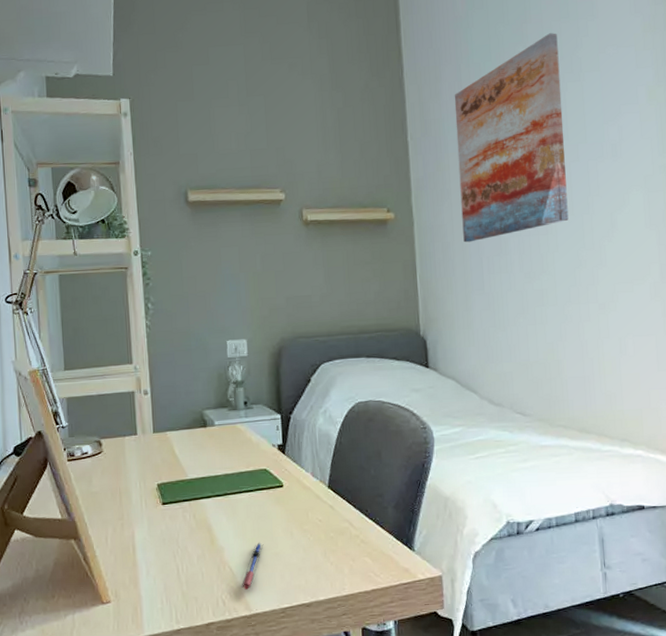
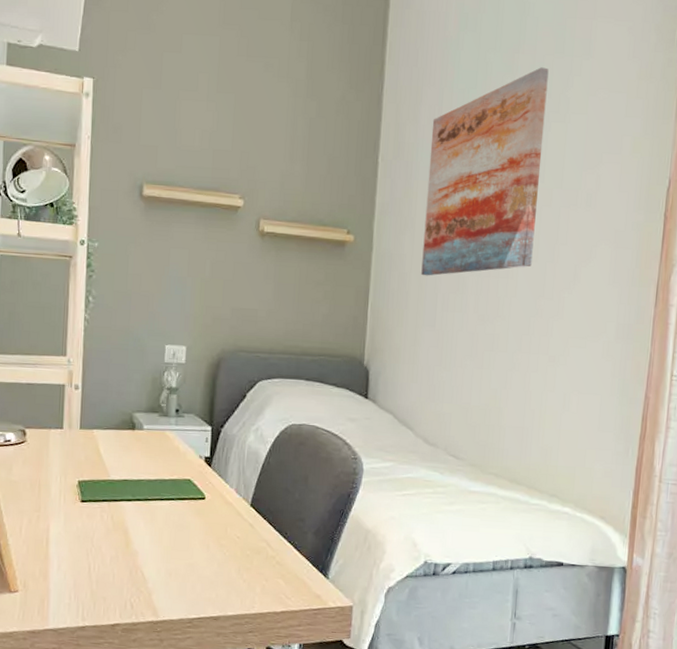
pen: present [241,542,264,590] -> none [151,551,179,596]

